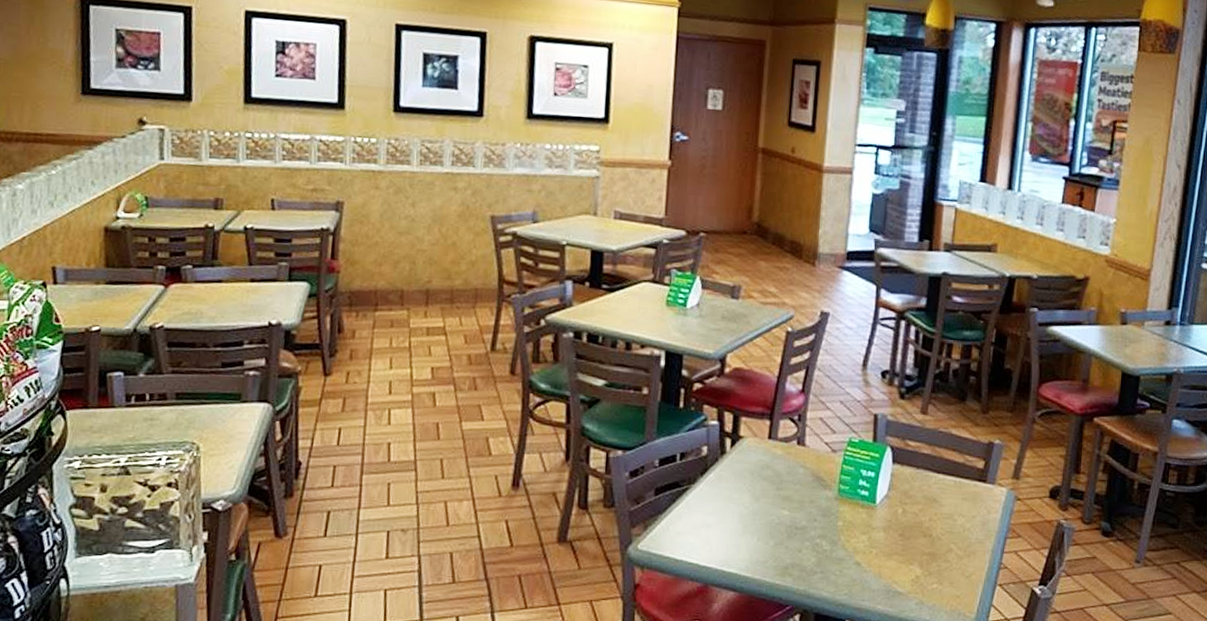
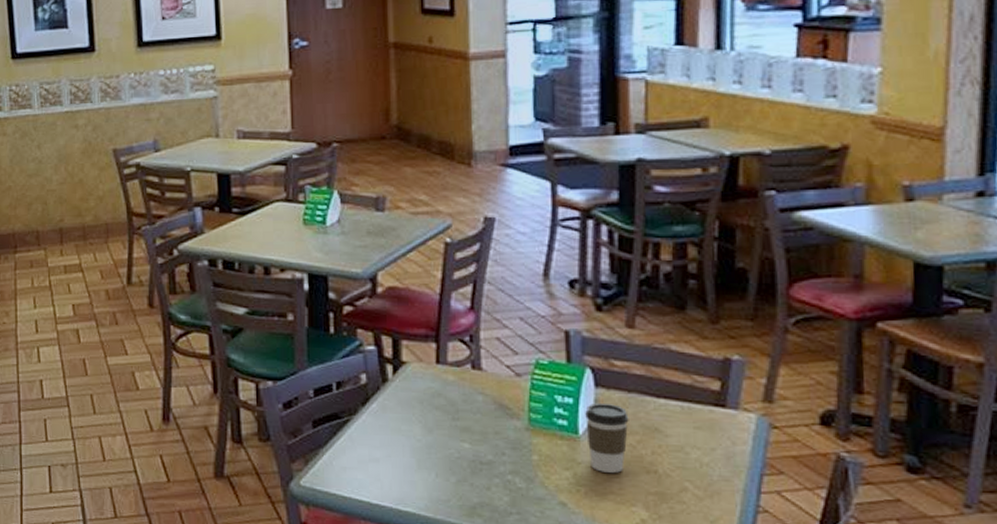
coffee cup: none [882,476,915,537] -> present [585,402,629,473]

